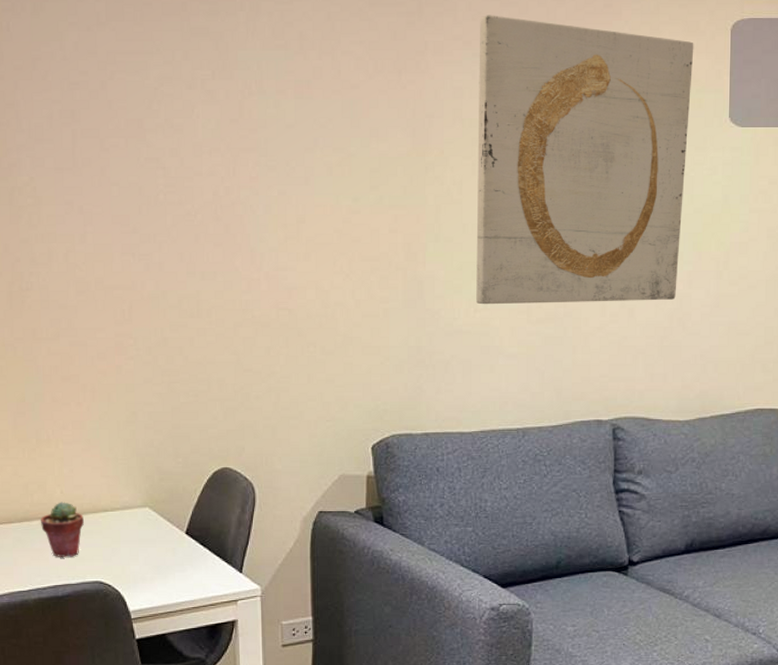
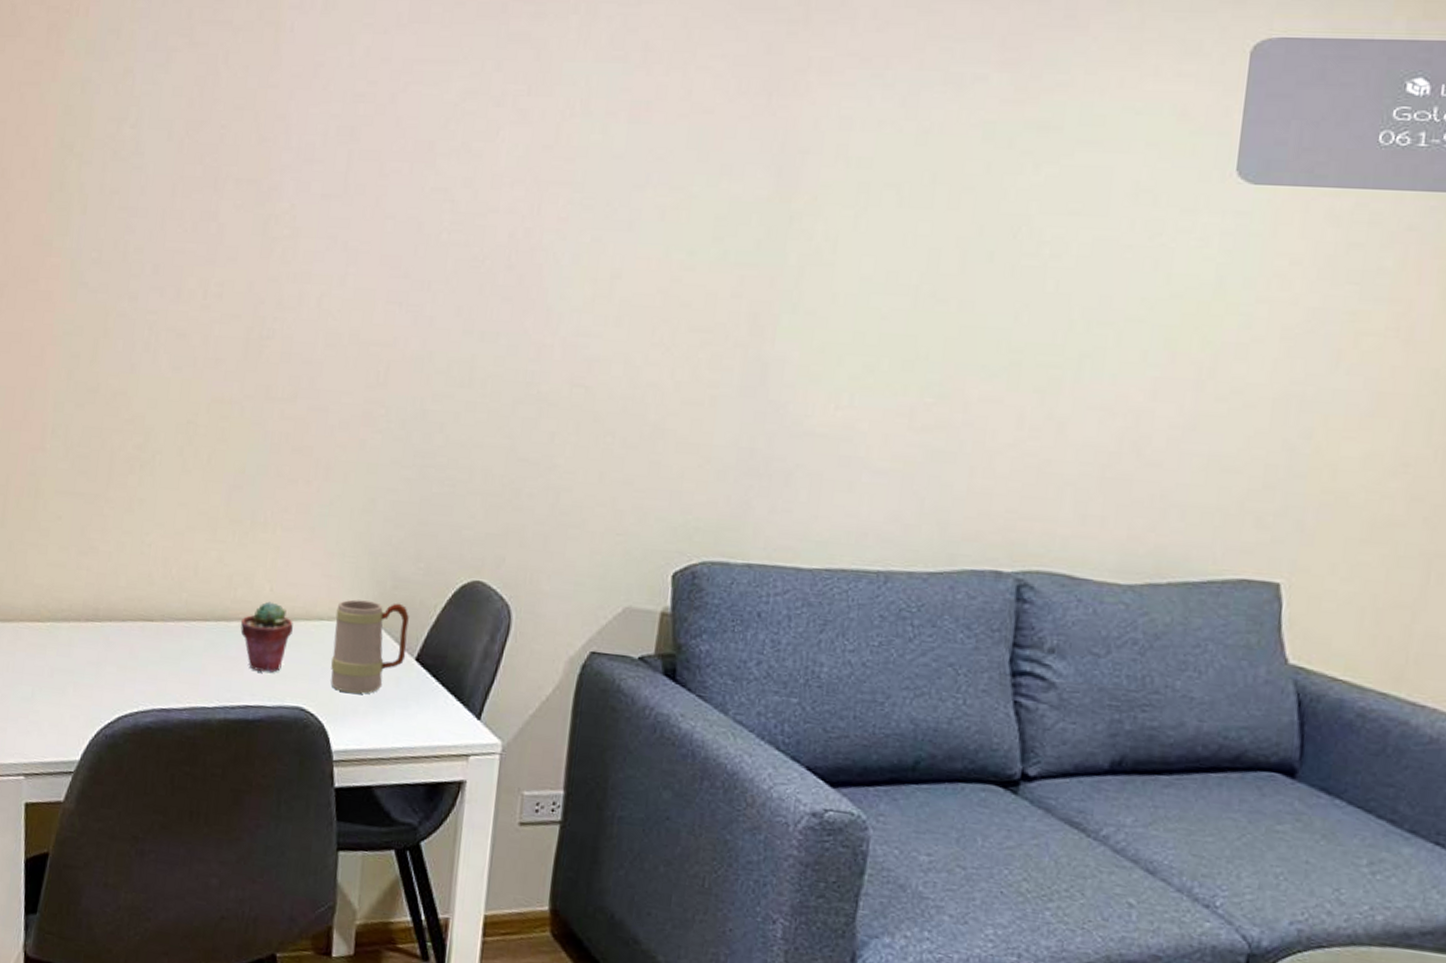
mug: none [117,491,178,565] -> present [331,599,409,694]
wall art: present [476,15,694,305] -> none [839,25,1193,415]

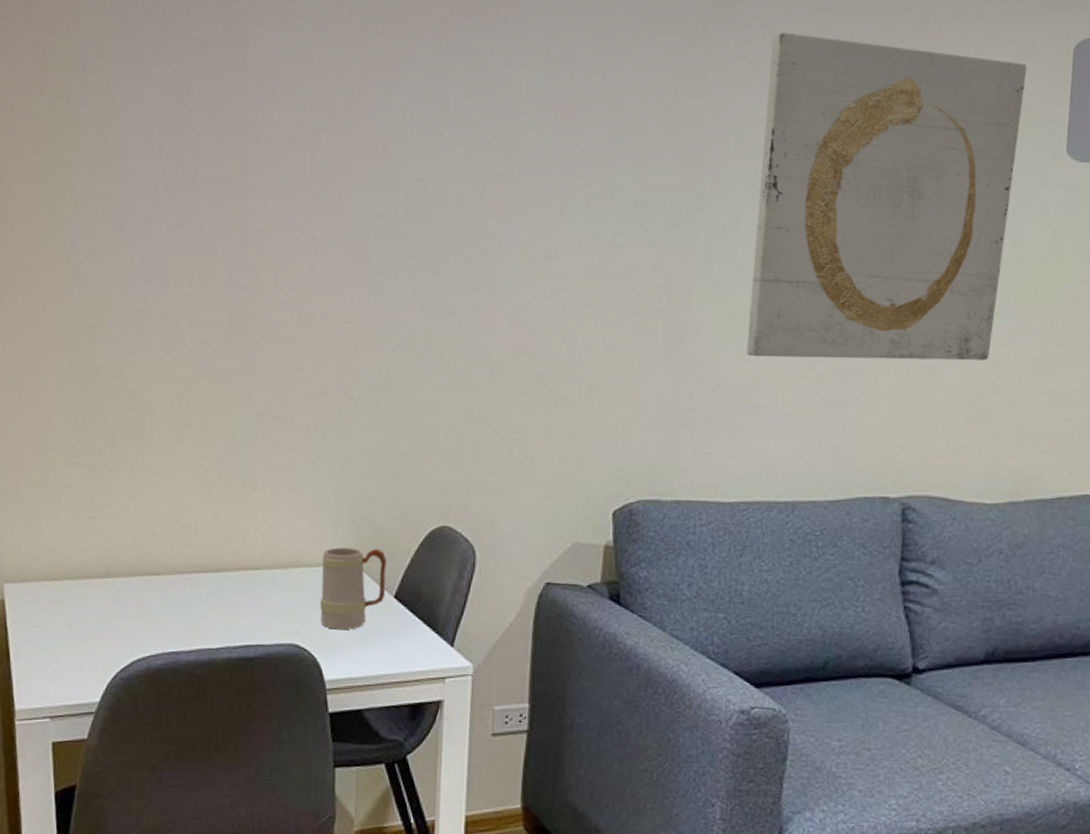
potted succulent: present [240,601,293,673] -> none [237,552,285,615]
wall art: none [839,25,1193,415] -> present [747,32,1027,361]

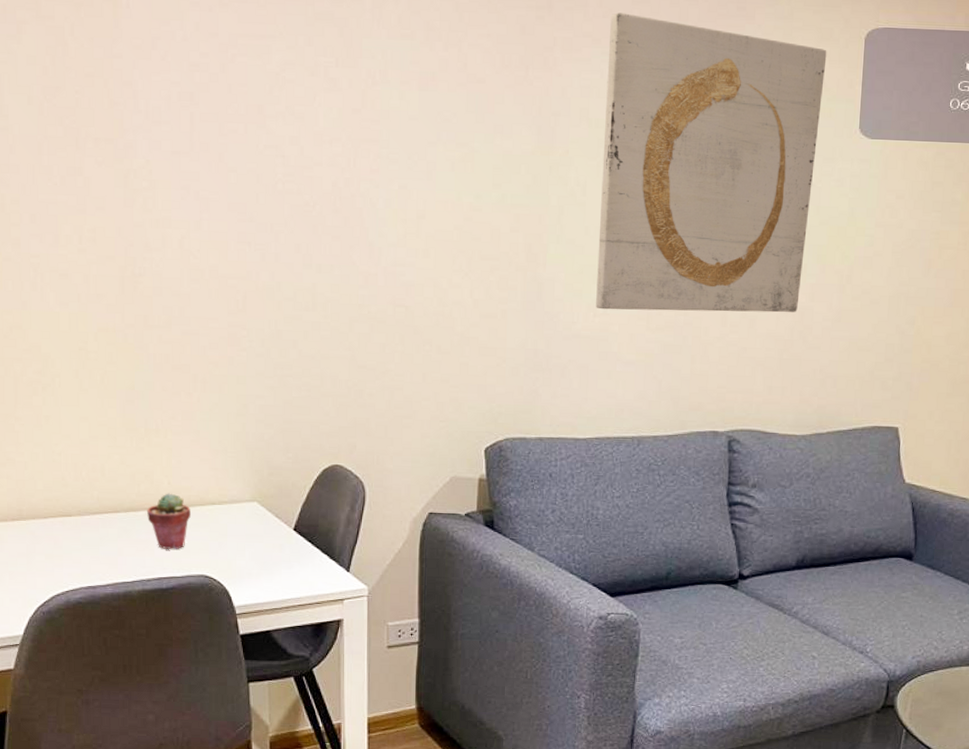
potted succulent: none [237,552,285,615] -> present [146,493,191,550]
mug: present [319,547,387,630] -> none [225,486,286,560]

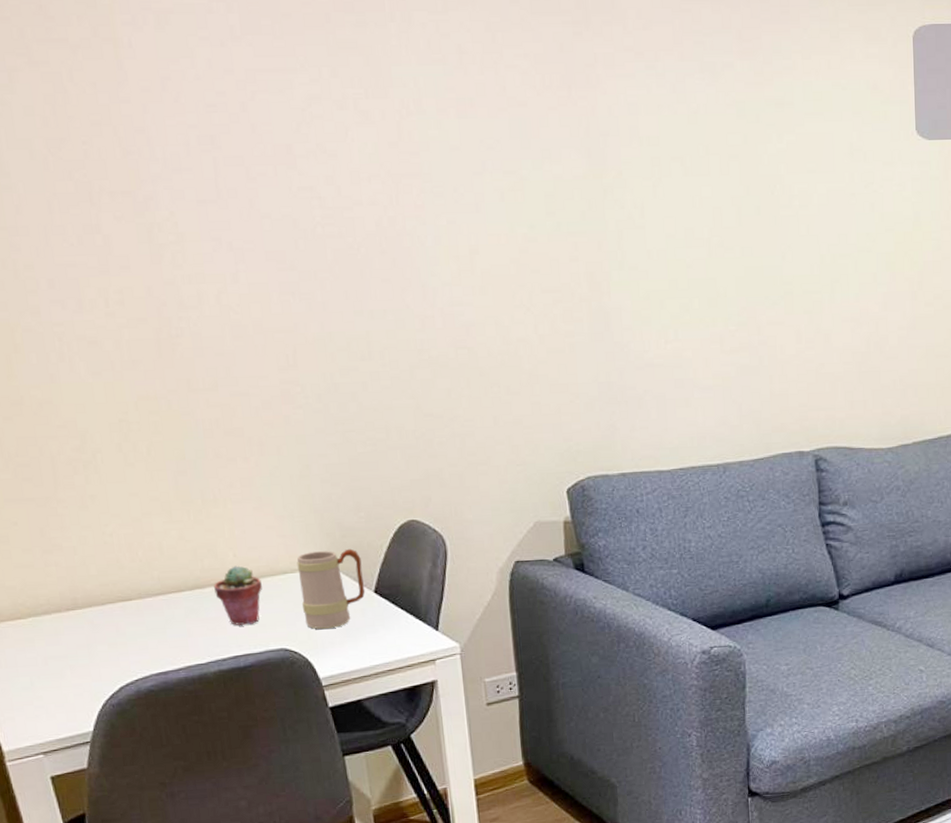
mug: none [225,486,286,560] -> present [297,548,366,629]
wall art: present [596,12,827,313] -> none [651,23,876,335]

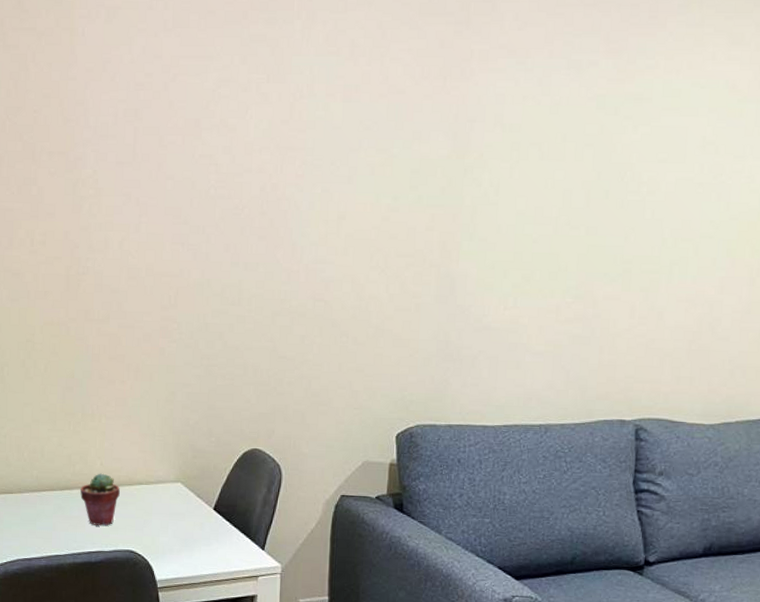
mug: present [297,548,366,629] -> none [150,468,206,537]

